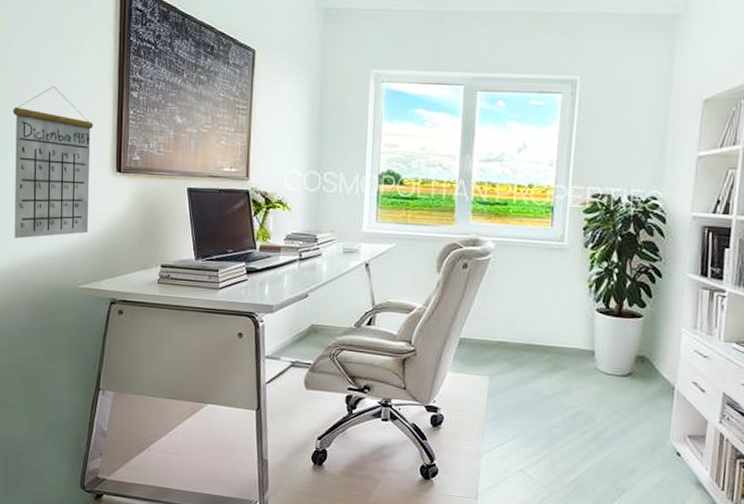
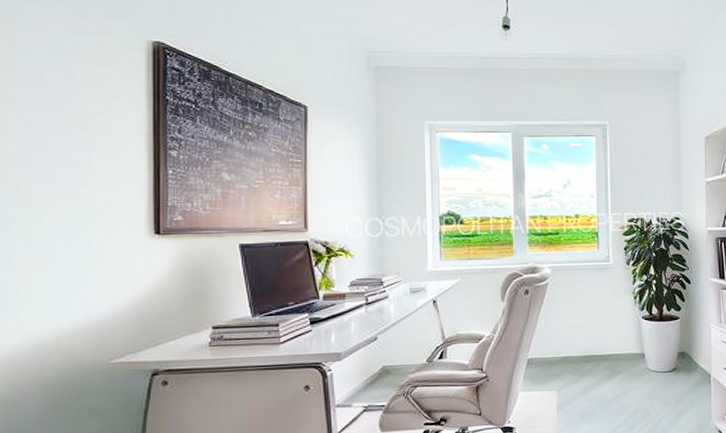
calendar: present [13,86,93,239] -> none [19,149,124,318]

